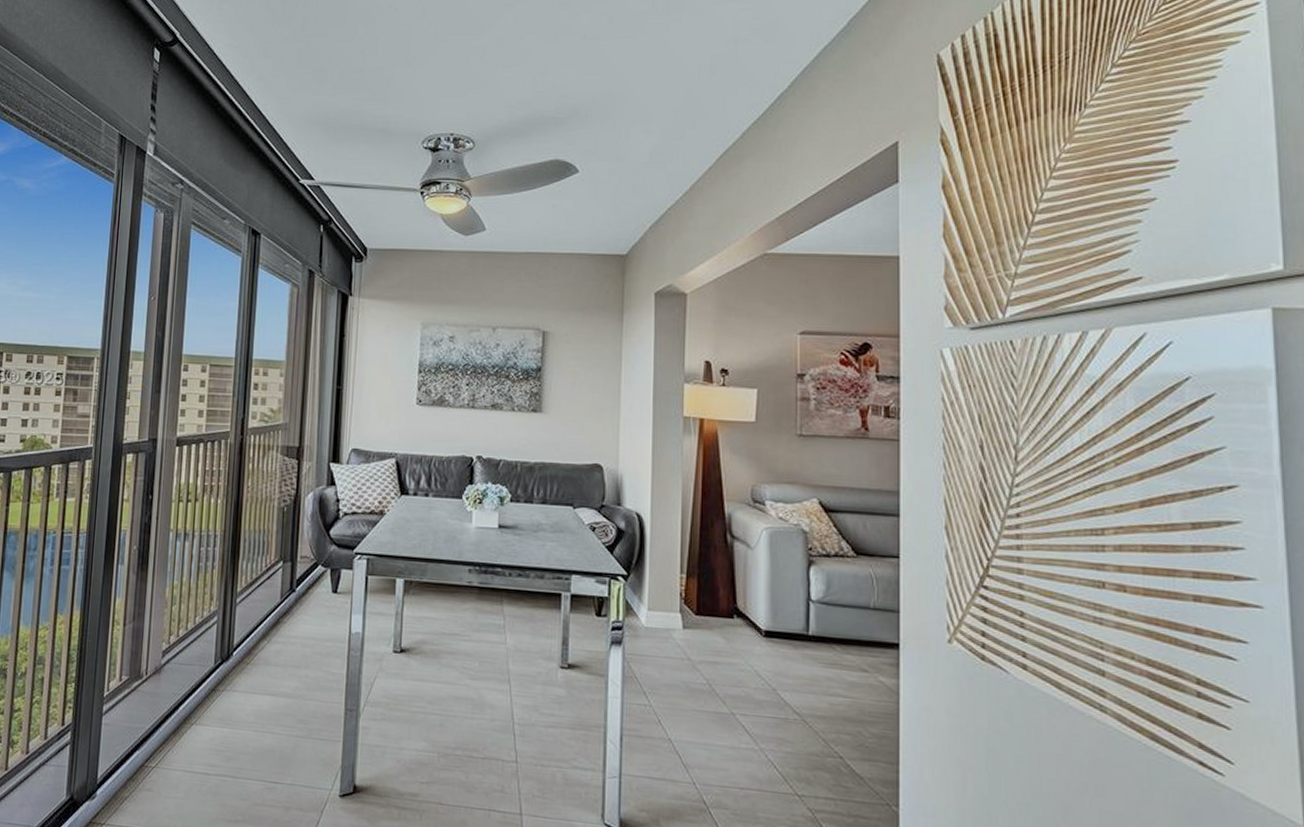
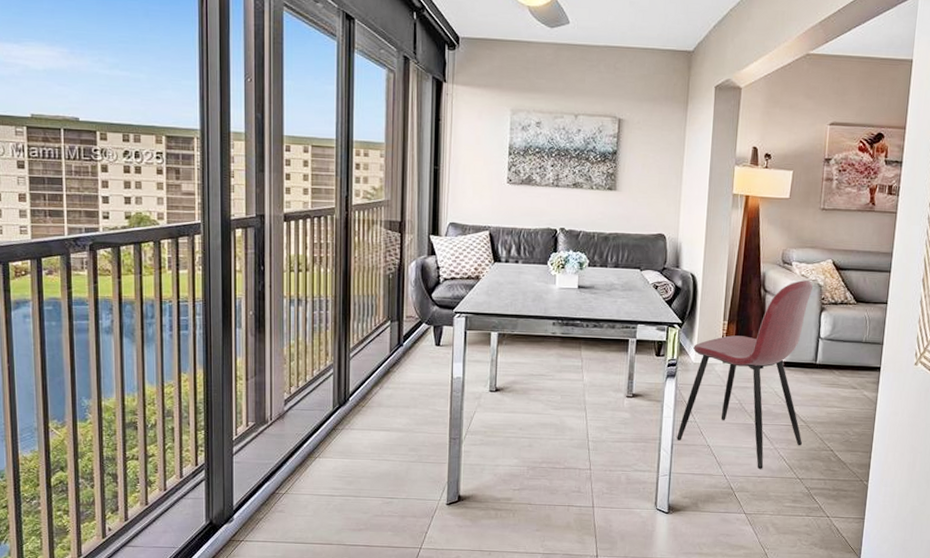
dining chair: none [627,524,797,777] -> present [677,280,813,469]

